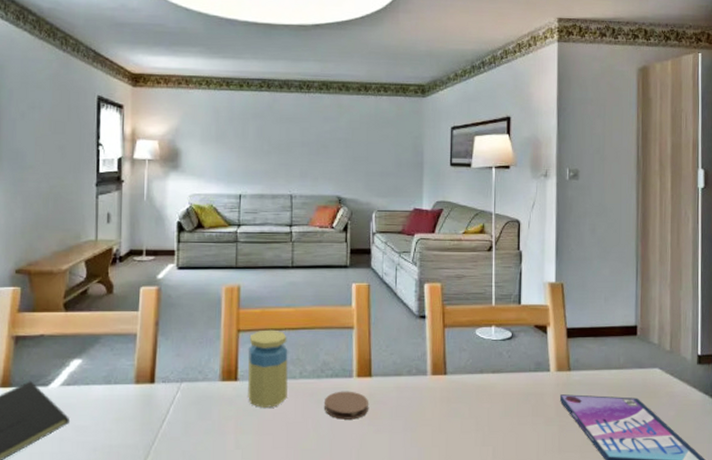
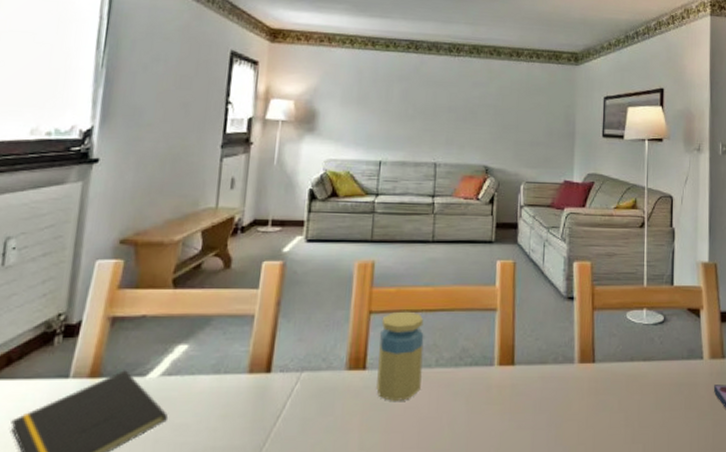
coaster: present [324,391,368,420] -> none [461,381,510,414]

